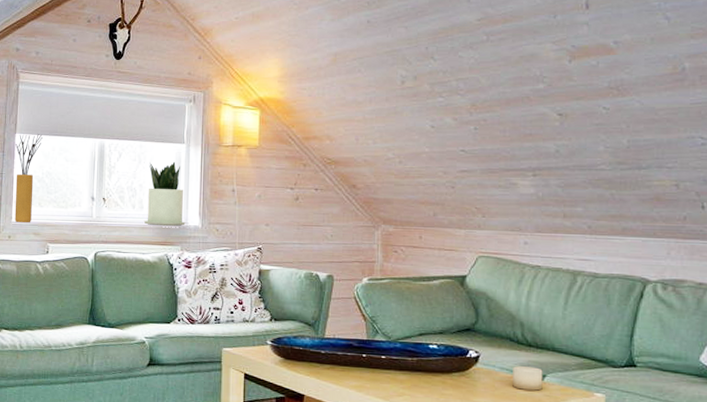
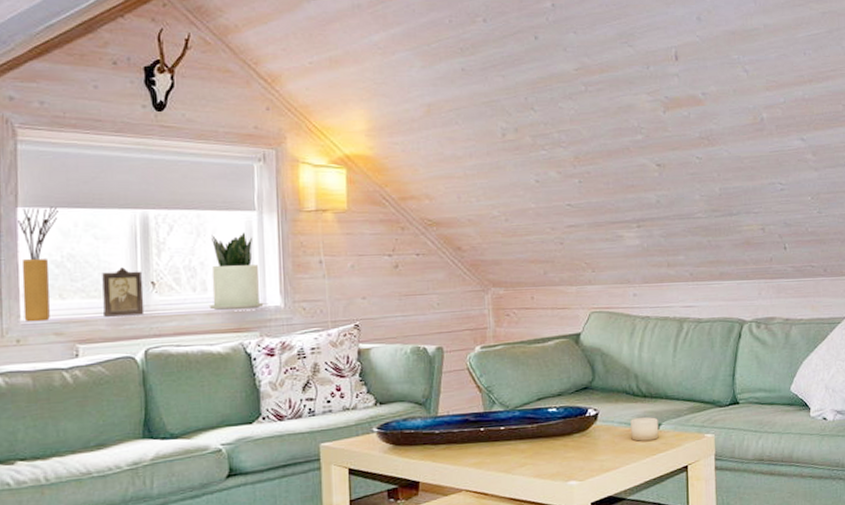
photo frame: none [67,185,97,224] -> present [102,267,145,317]

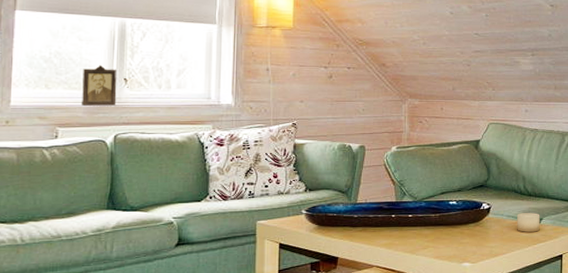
vase: present [18,206,58,322] -> none [14,11,50,107]
planter: present [208,232,264,311] -> none [171,41,218,106]

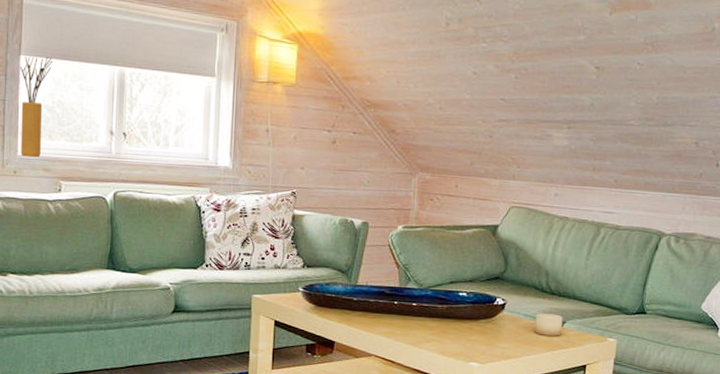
vase: none [14,11,50,107] -> present [20,57,52,158]
photo frame: present [81,65,117,106] -> none [82,117,117,161]

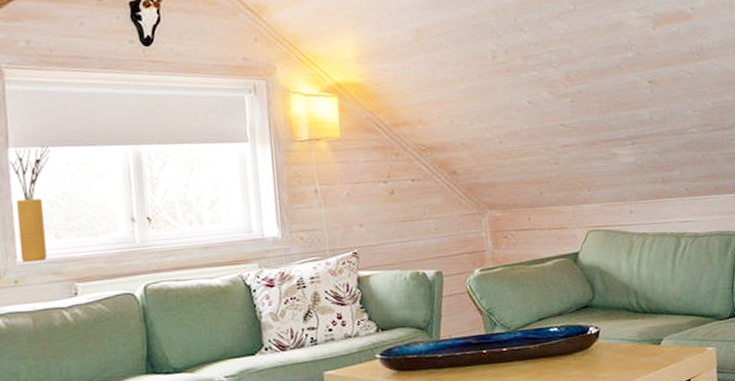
candle: present [535,312,563,336] -> none [632,332,661,357]

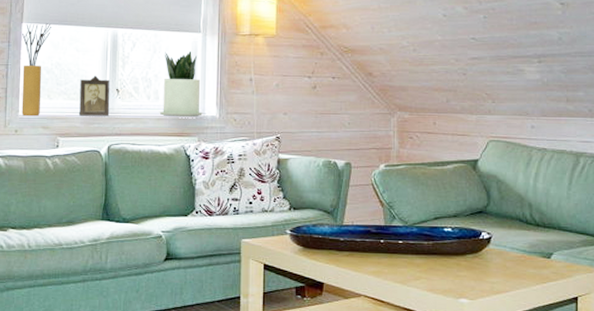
photo frame: none [97,204,142,254] -> present [78,76,110,116]
planter: none [205,164,261,244] -> present [159,50,203,117]

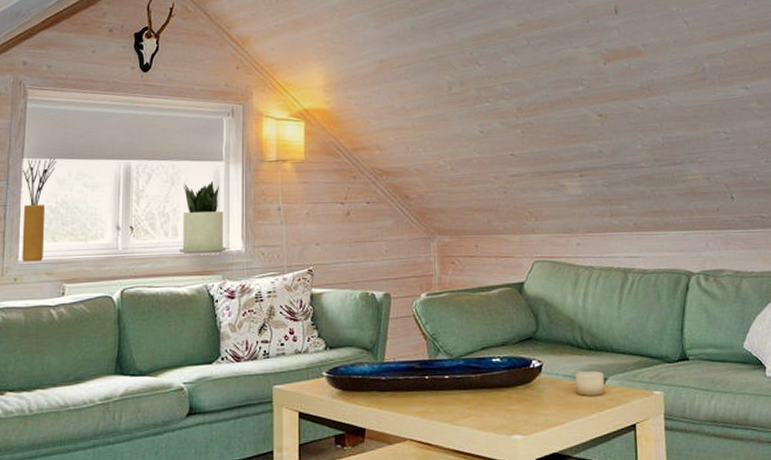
photo frame: present [78,76,110,116] -> none [87,213,123,258]
candle: none [522,244,550,269] -> present [575,370,605,396]

